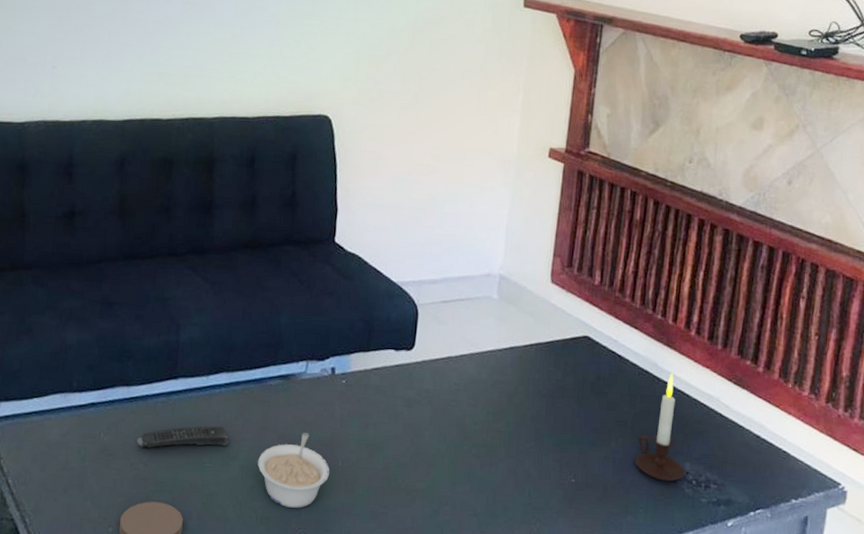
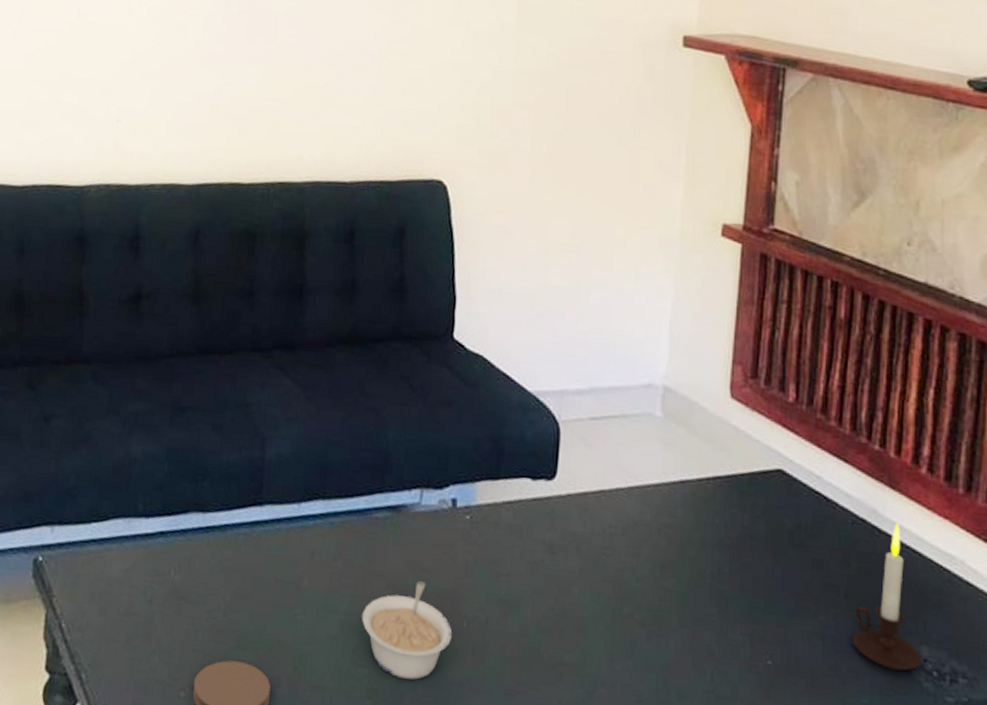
remote control: present [137,426,230,448] -> none [214,567,327,594]

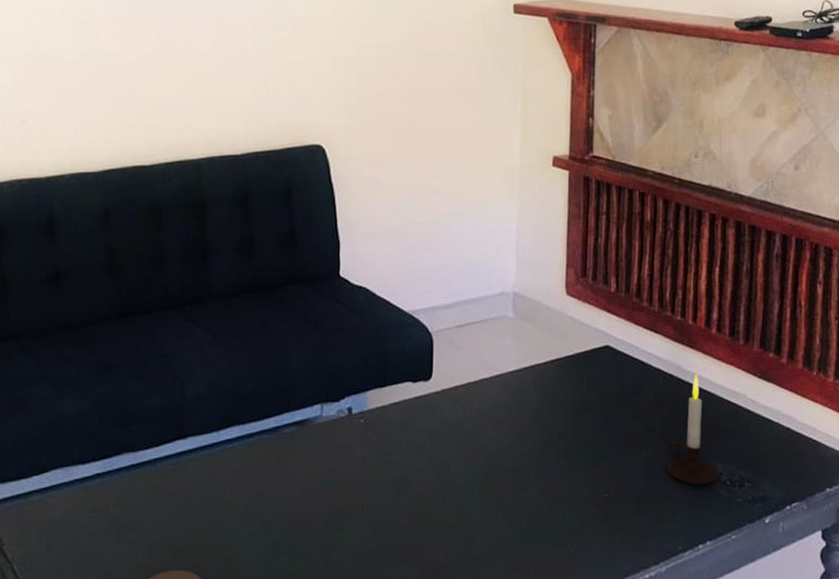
legume: present [362,581,453,680] -> none [279,479,356,559]

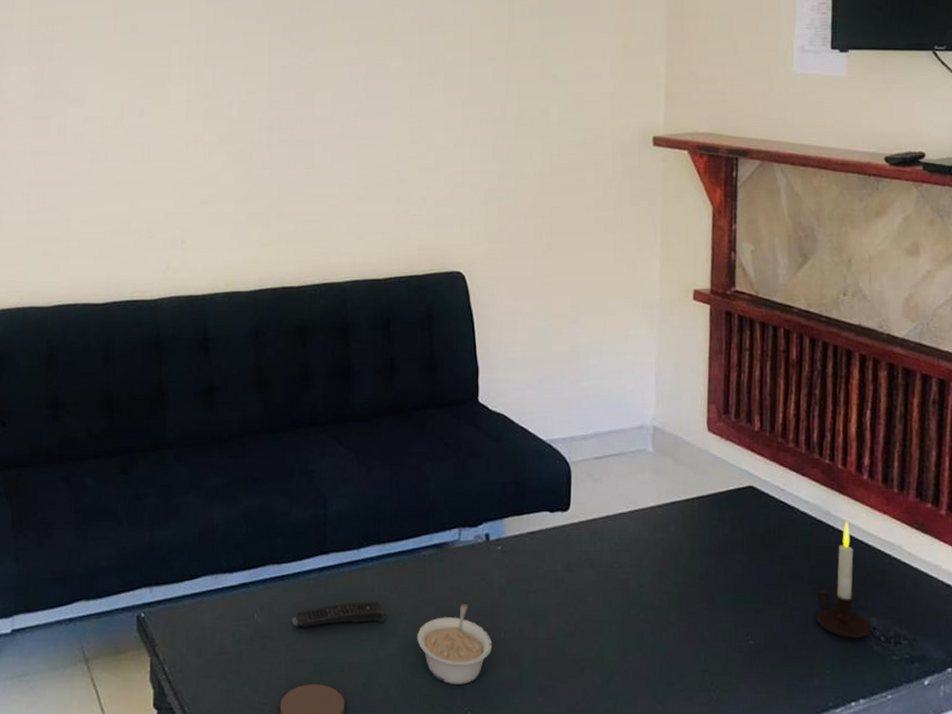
remote control: none [149,483,247,514] -> present [291,602,386,627]
legume: none [279,479,356,559] -> present [417,604,493,685]

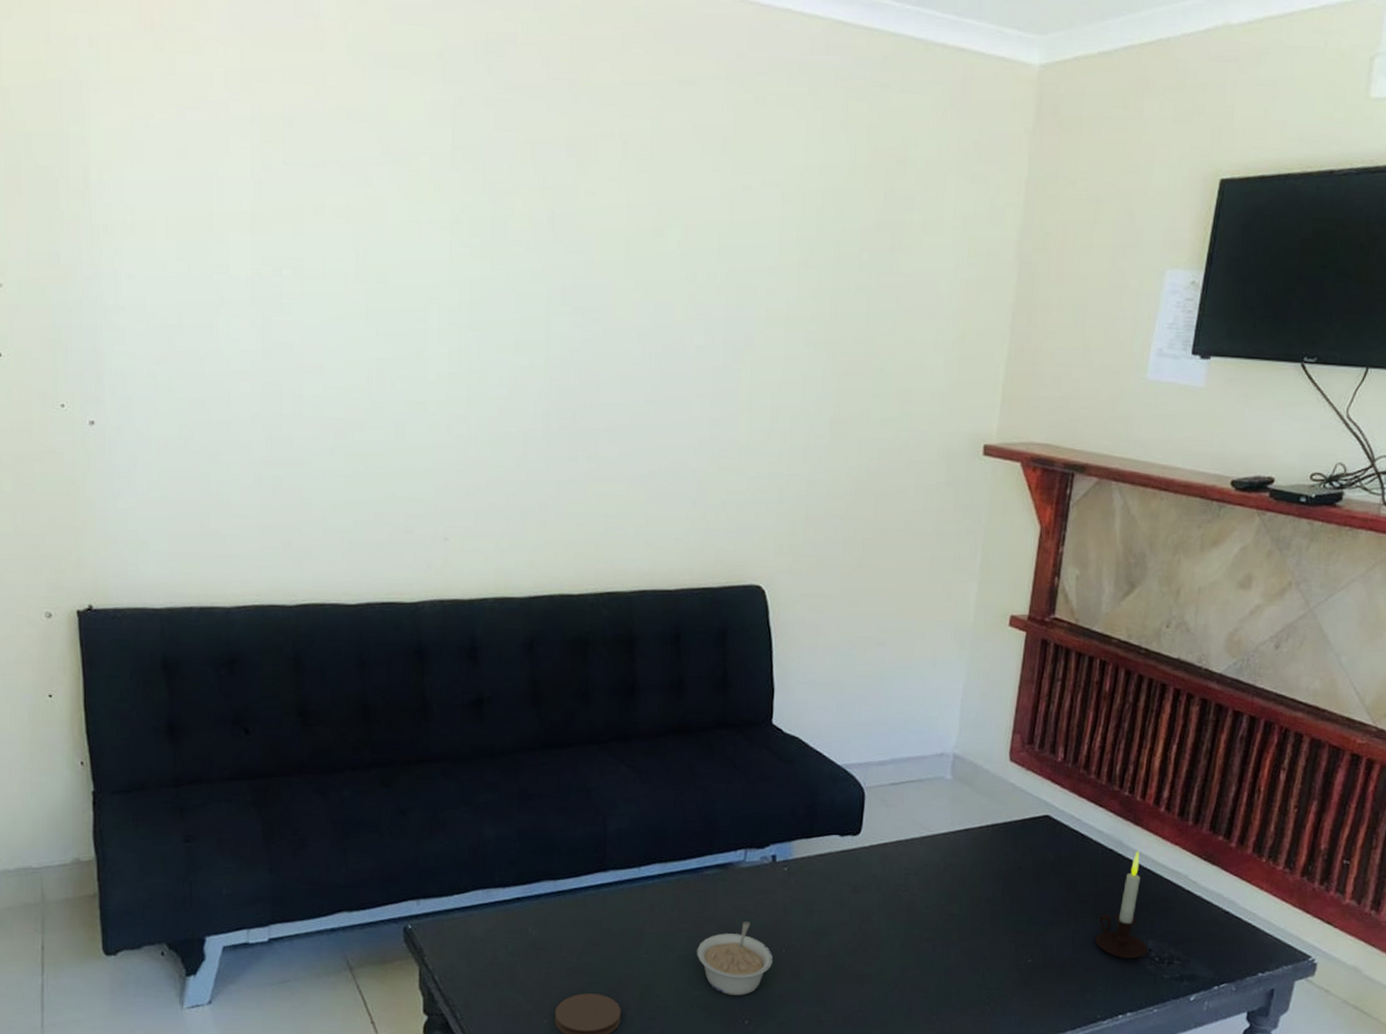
remote control: present [291,602,386,627] -> none [567,917,666,941]

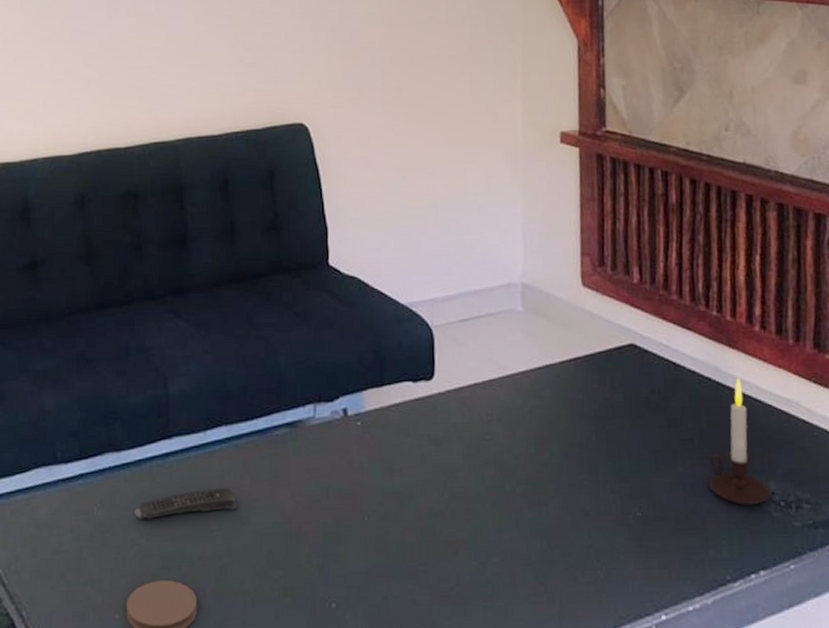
remote control: none [567,917,666,941] -> present [135,488,238,519]
legume: present [697,921,774,996] -> none [273,486,356,574]

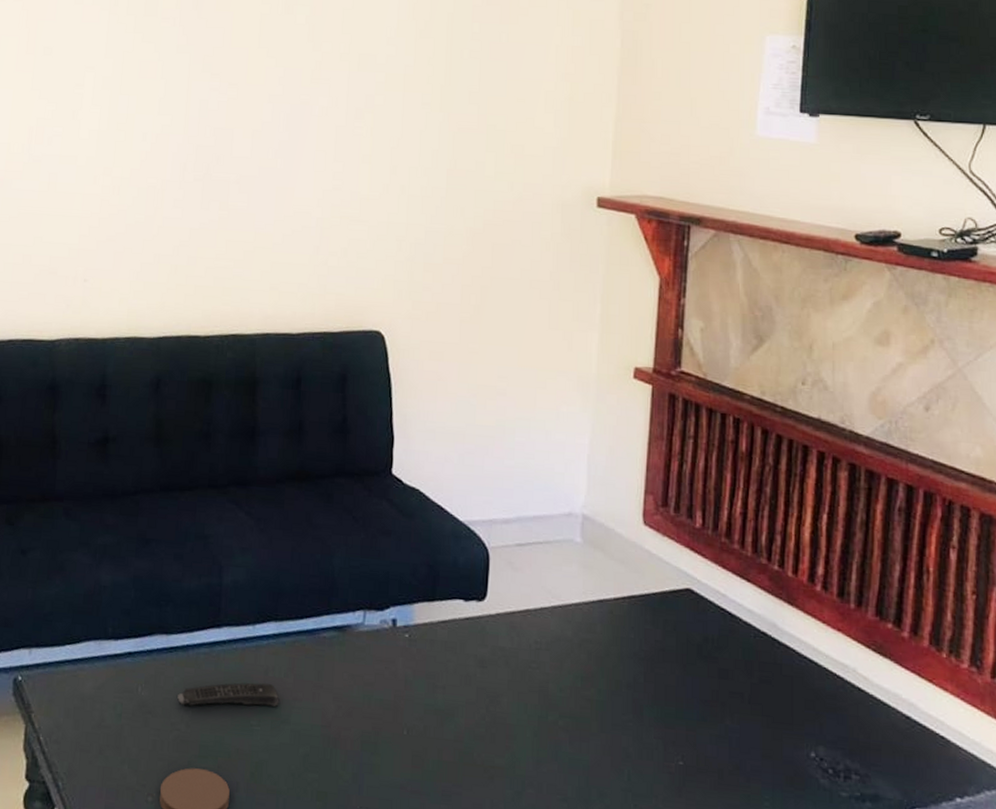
candle: present [708,377,770,505] -> none [756,636,818,769]

